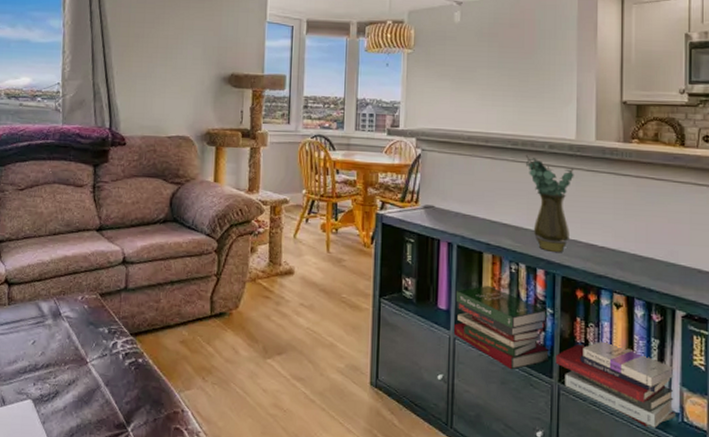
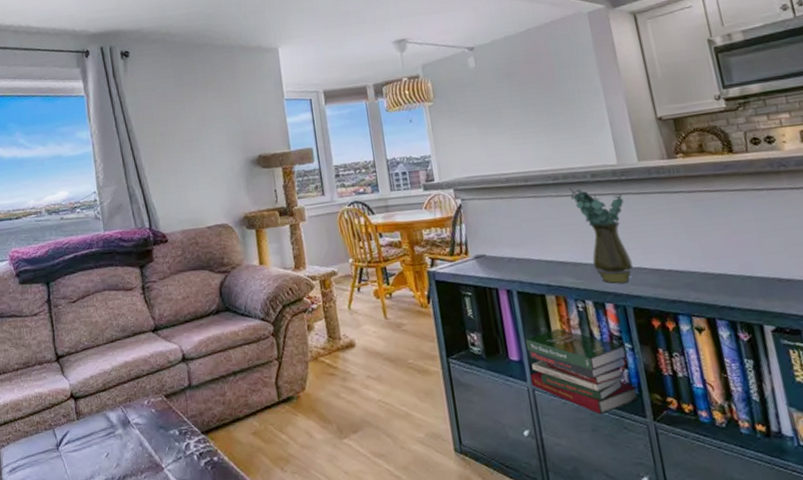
books: present [555,340,675,428] -> none [644,368,790,457]

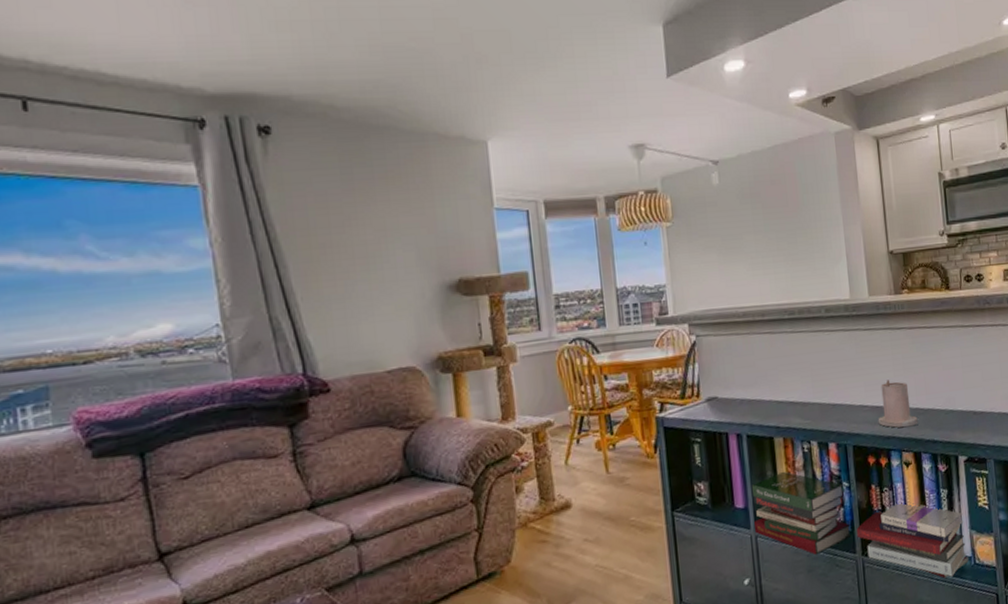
vase: present [568,188,633,283] -> none [803,323,856,423]
books: none [644,368,790,457] -> present [856,501,969,578]
candle: none [659,243,709,292] -> present [878,380,918,428]

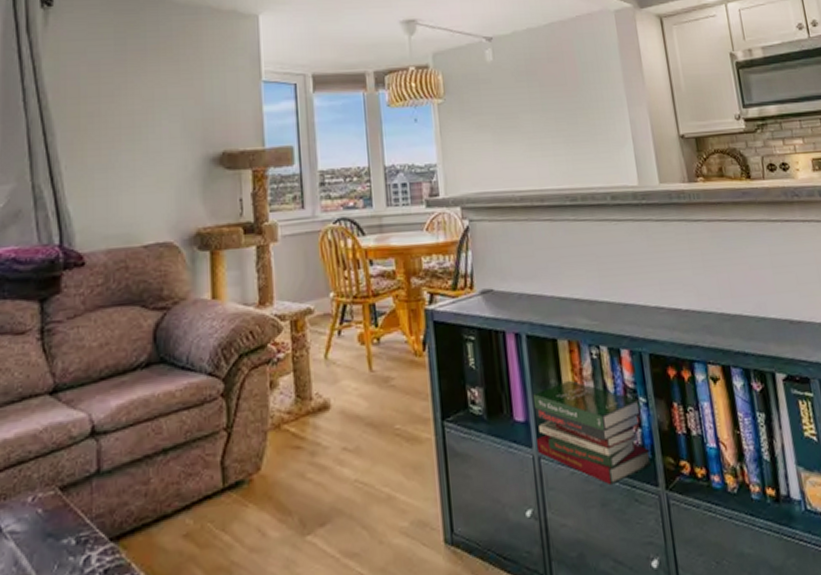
books: present [856,501,969,578] -> none [657,424,798,526]
candle: present [878,380,918,428] -> none [676,278,725,336]

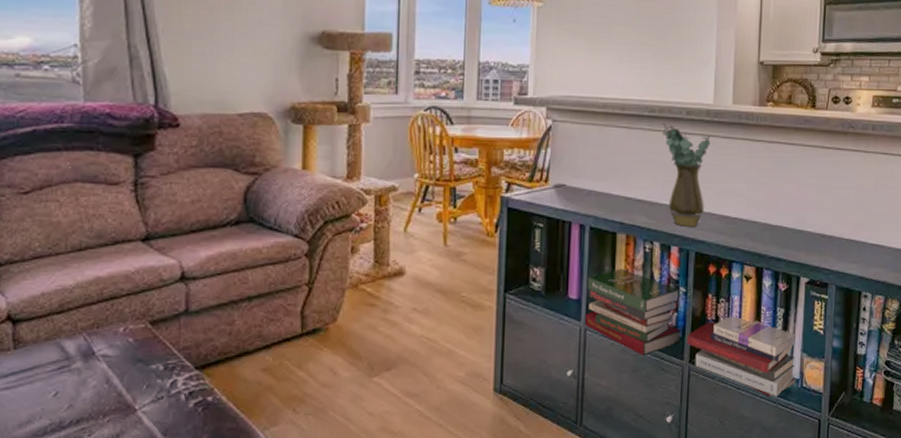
vase: none [587,211,651,325] -> present [662,123,711,226]
books: none [657,424,798,526] -> present [687,314,796,397]

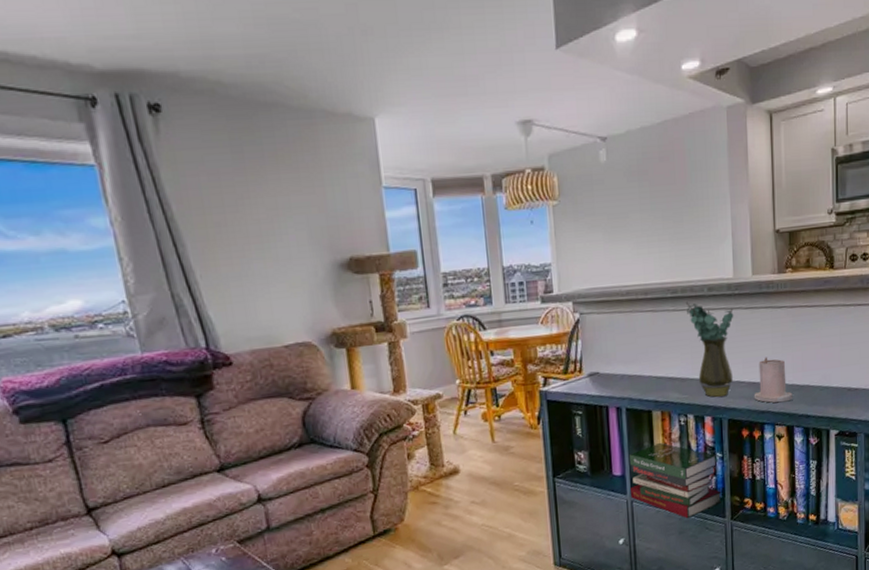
books: present [687,314,796,397] -> none [727,471,832,541]
candle: none [724,191,765,241] -> present [753,357,793,403]

